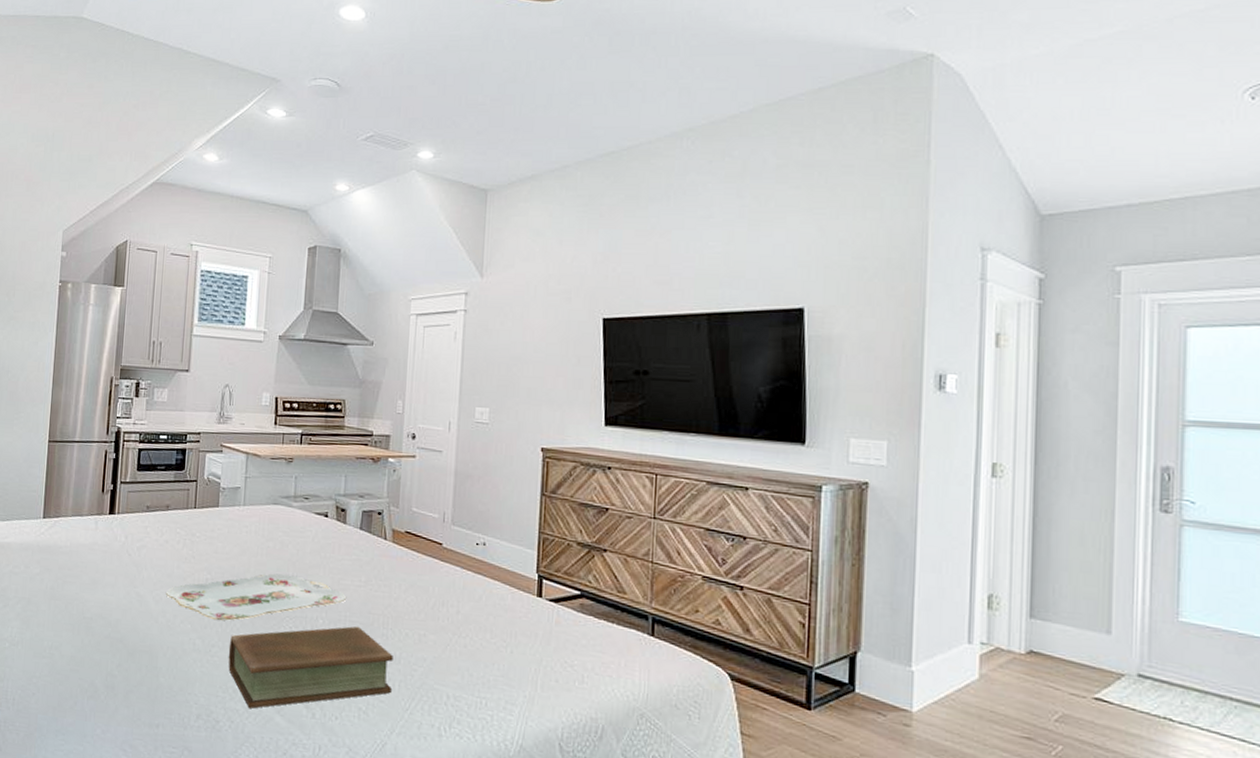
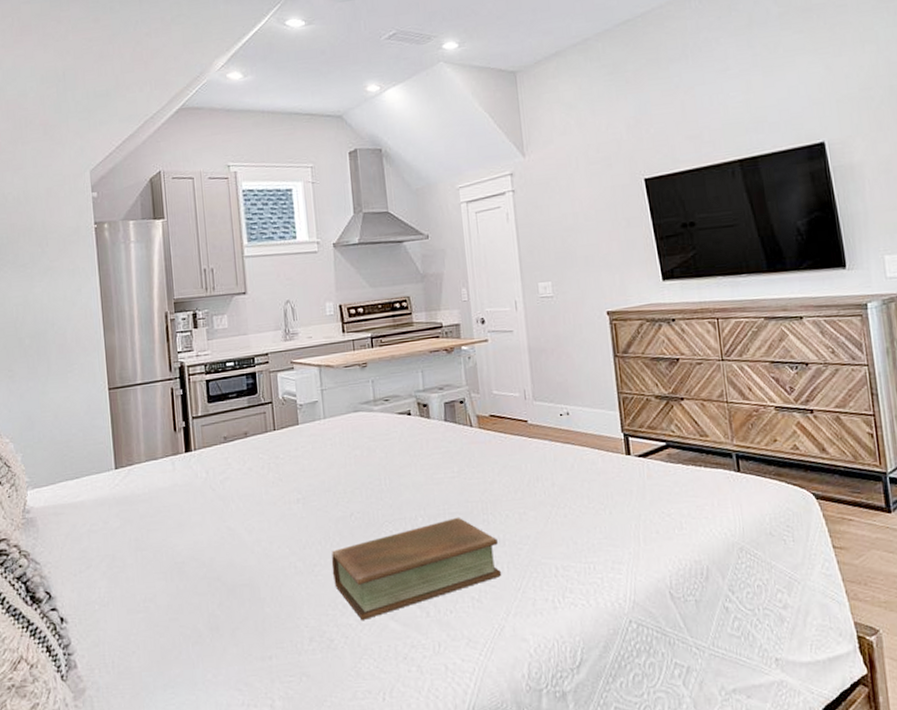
serving tray: present [165,573,347,621] -> none [257,478,443,539]

